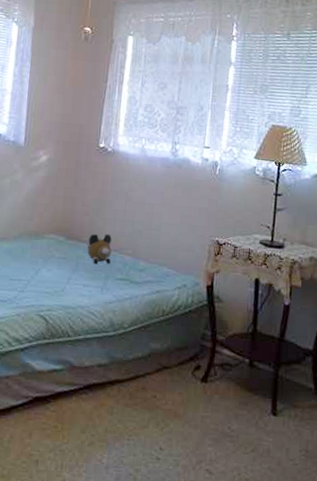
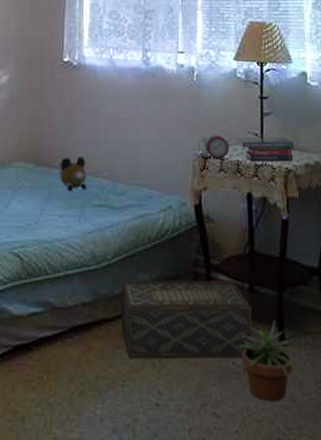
woven basket: none [132,348,250,424] -> present [122,280,252,359]
alarm clock: none [215,224,246,247] -> present [198,135,232,159]
potted plant: none [234,393,286,463] -> present [238,320,299,400]
books: none [249,228,302,254] -> present [235,138,295,162]

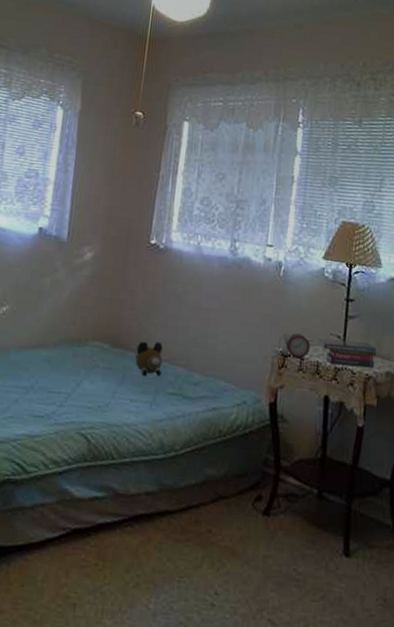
woven basket: present [122,280,252,359] -> none [183,474,318,566]
potted plant: present [238,320,299,400] -> none [301,529,361,613]

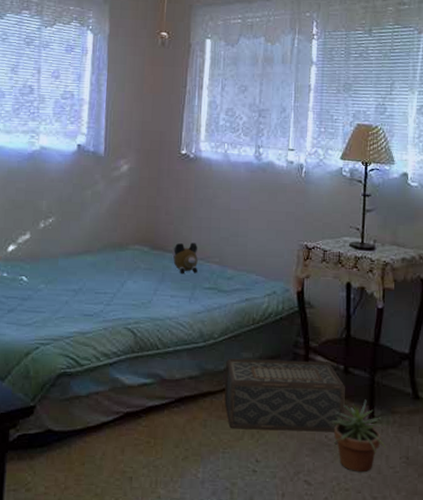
woven basket: none [183,474,318,566] -> present [225,358,345,432]
alarm clock: present [279,332,314,359] -> none [303,228,335,251]
potted plant: none [301,529,361,613] -> present [331,399,386,472]
books: present [317,338,377,368] -> none [338,231,393,256]

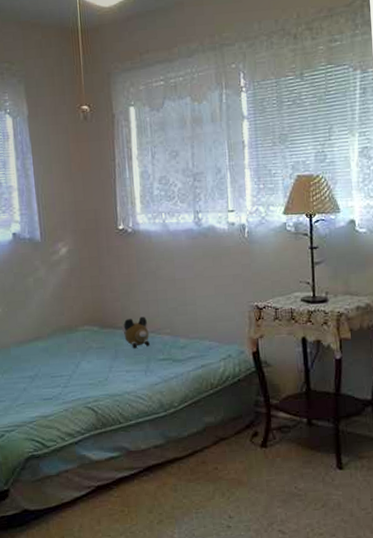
woven basket: present [225,358,345,432] -> none [189,416,312,490]
potted plant: present [331,399,386,472] -> none [299,448,356,517]

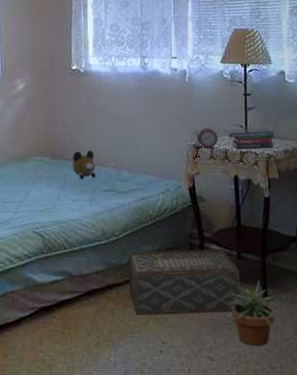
woven basket: none [189,416,312,490] -> present [128,249,240,315]
alarm clock: none [253,286,286,309] -> present [191,128,221,148]
books: none [288,284,346,309] -> present [223,128,275,150]
potted plant: none [299,448,356,517] -> present [228,280,280,345]

